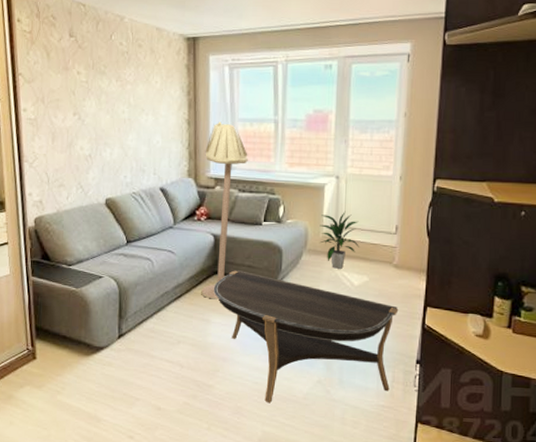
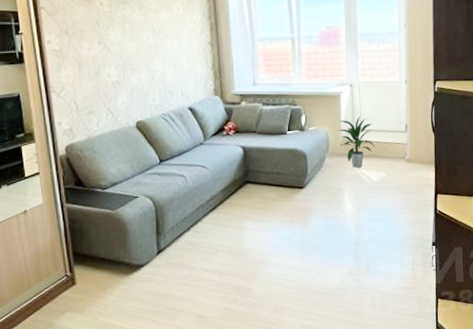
floor lamp: present [201,121,248,300] -> none [229,42,270,207]
coffee table: present [213,270,399,403] -> none [245,178,414,298]

